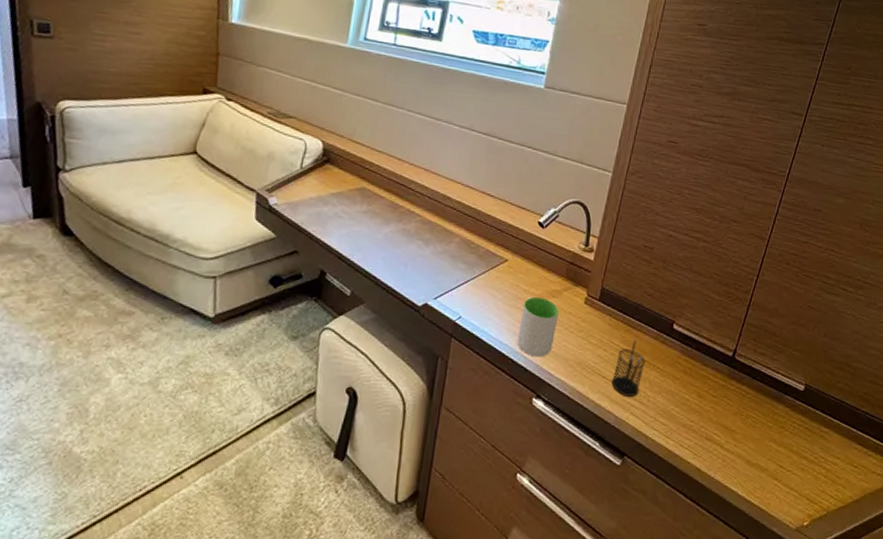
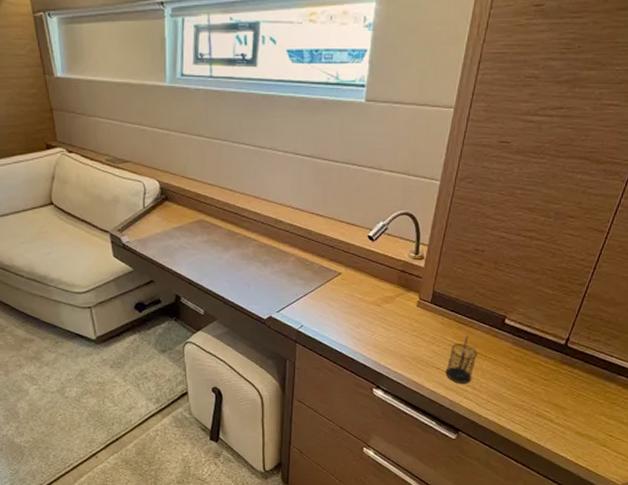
mug: present [517,296,559,357] -> none [355,303,392,355]

